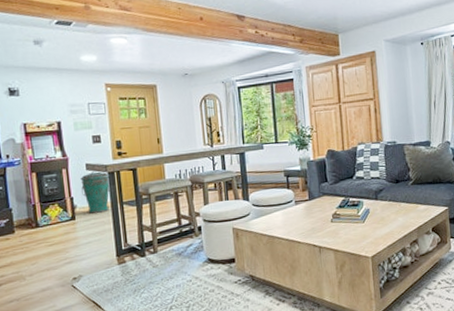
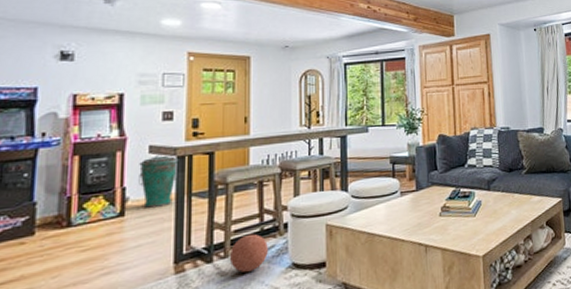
ball: none [157,234,188,265] -> present [229,233,268,273]

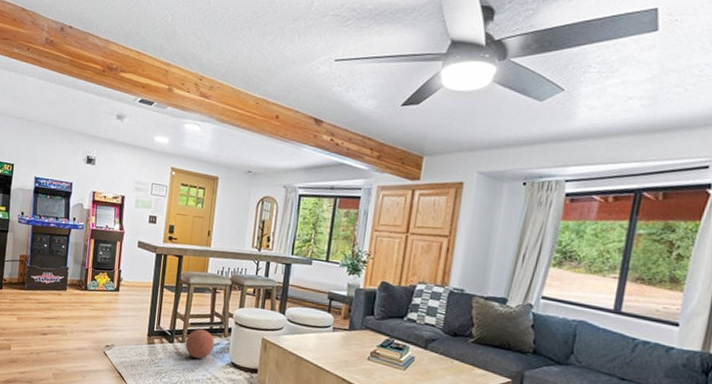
trash can: present [138,154,179,208] -> none [129,249,158,291]

